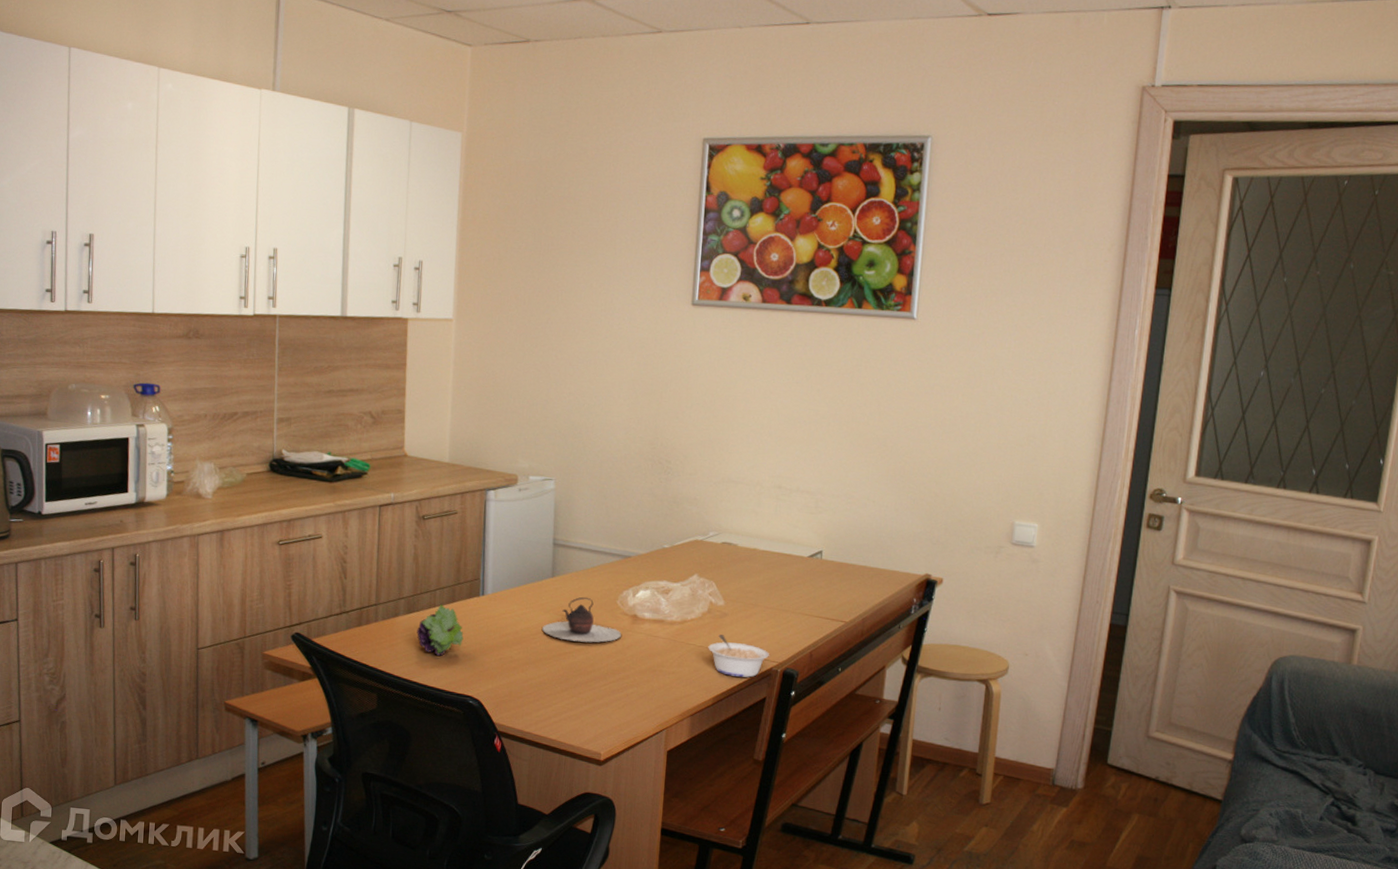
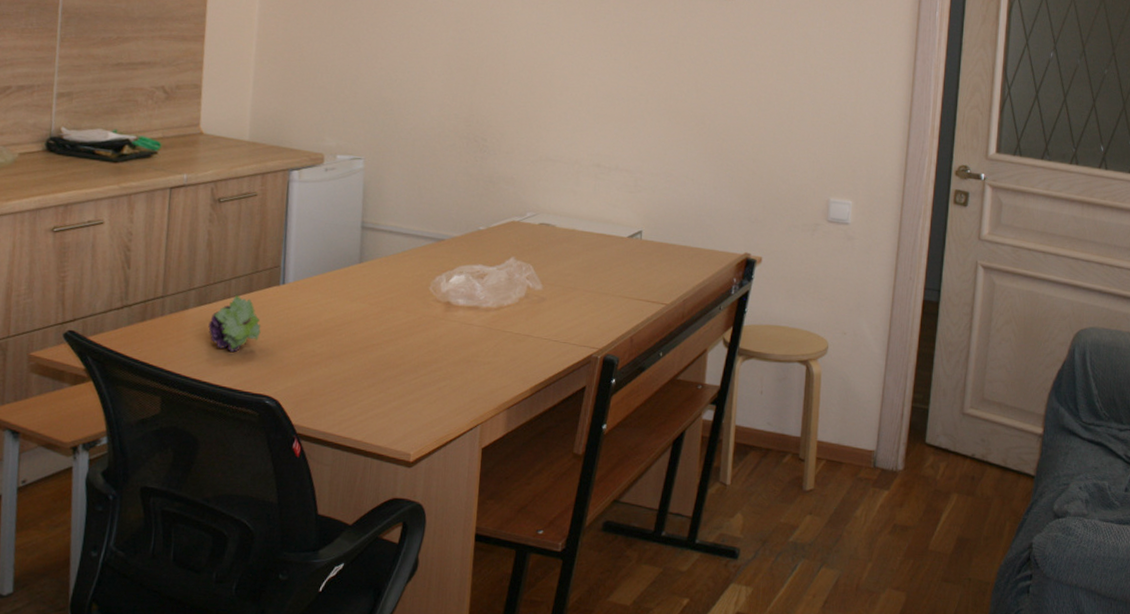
teapot: present [542,596,621,643] -> none [348,283,434,333]
legume: present [708,634,769,678] -> none [525,321,589,366]

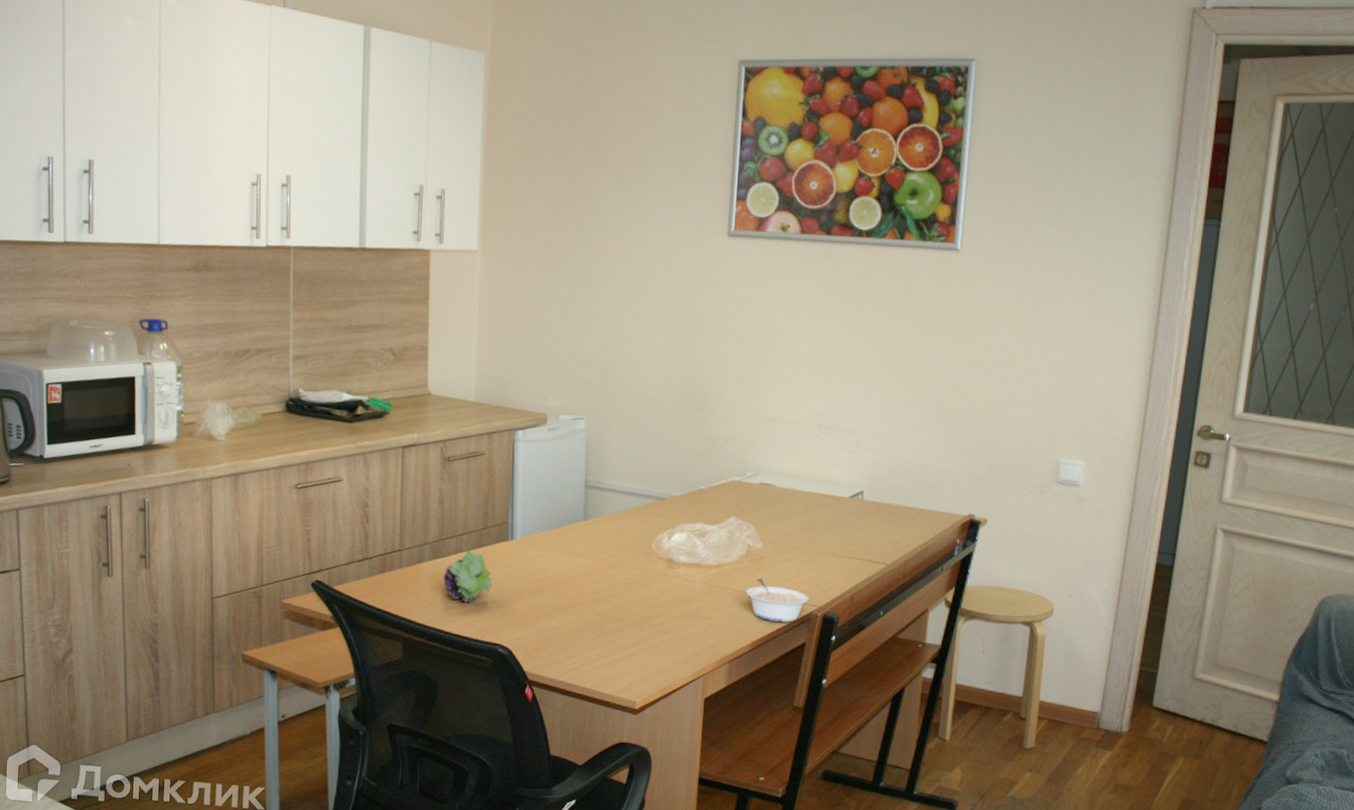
legume: none [525,321,589,366] -> present [746,578,809,622]

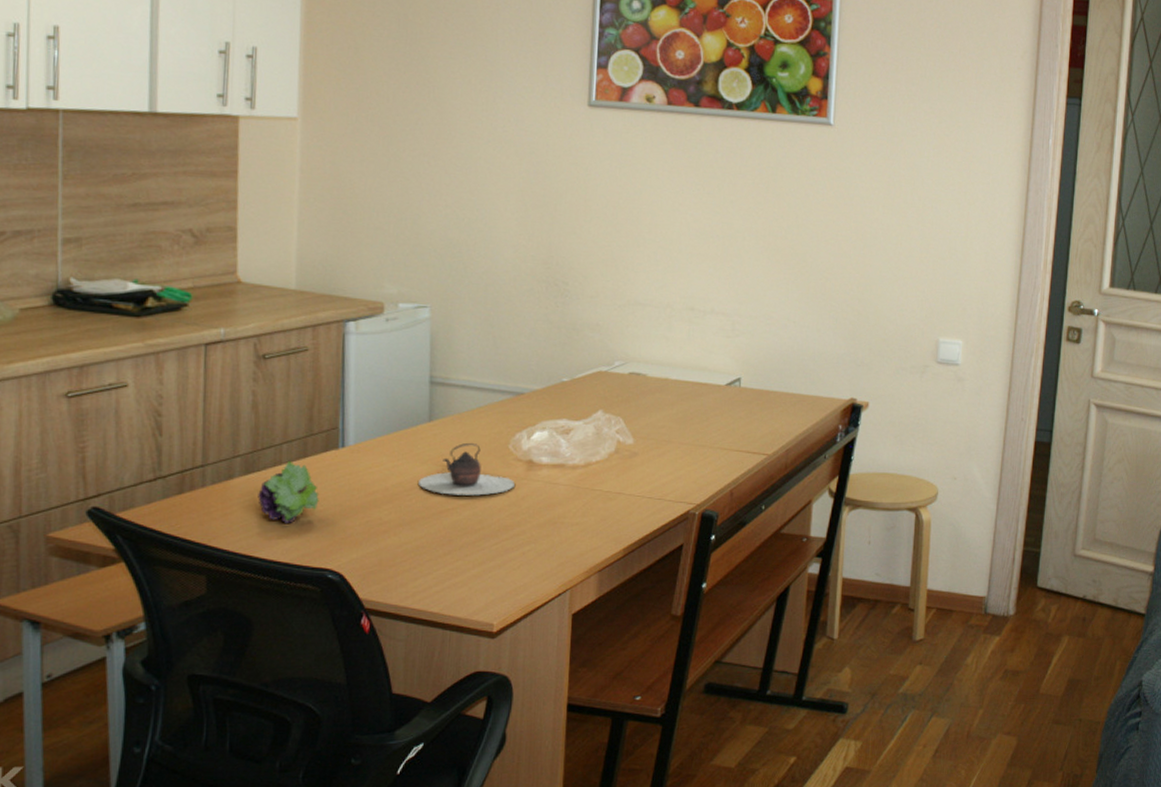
teapot: none [574,540,656,588] -> present [419,442,515,496]
legume: present [746,578,809,622] -> none [616,477,686,523]

